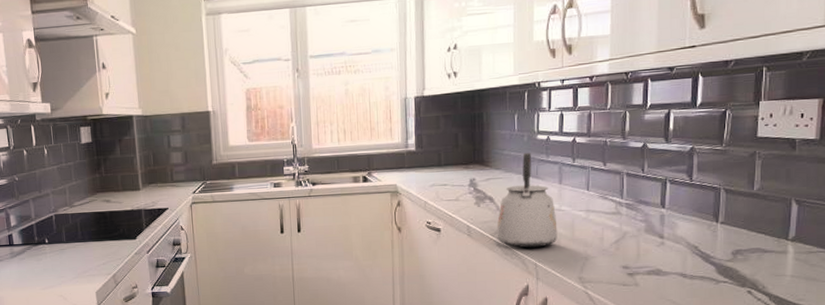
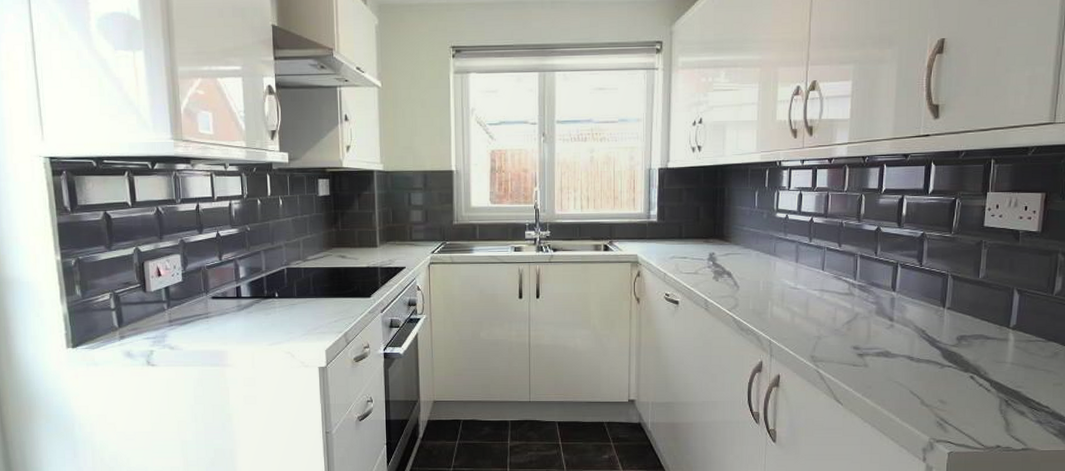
kettle: present [496,152,558,248] -> none [733,229,792,325]

